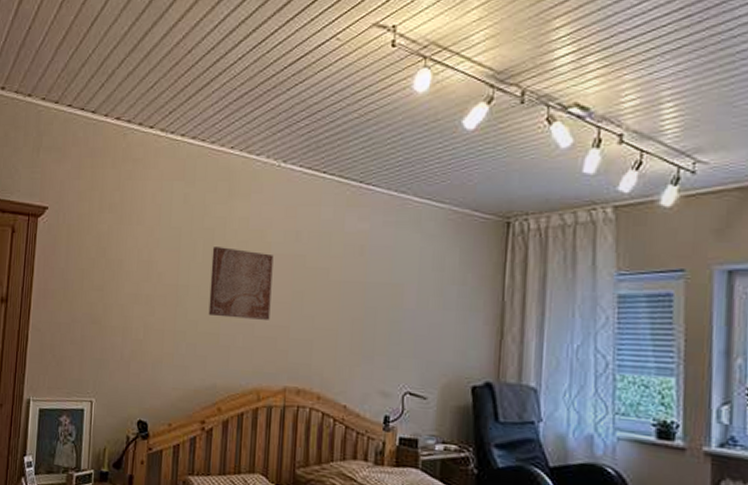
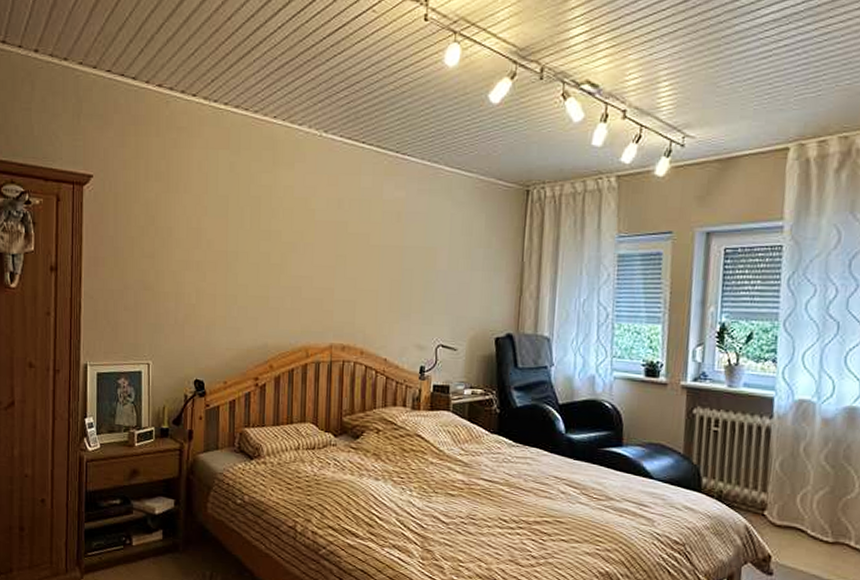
wall art: present [208,247,274,320] -> none [258,214,318,283]

